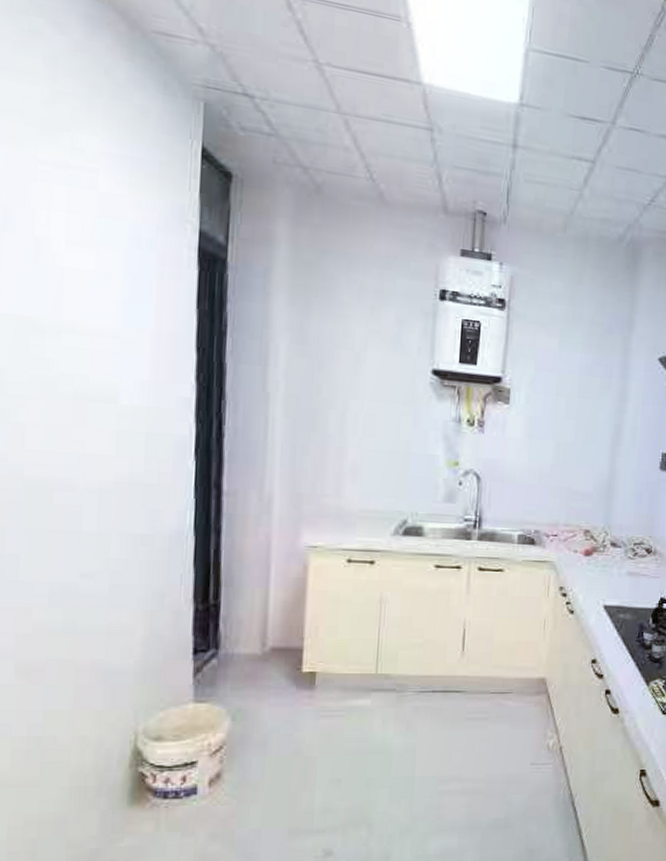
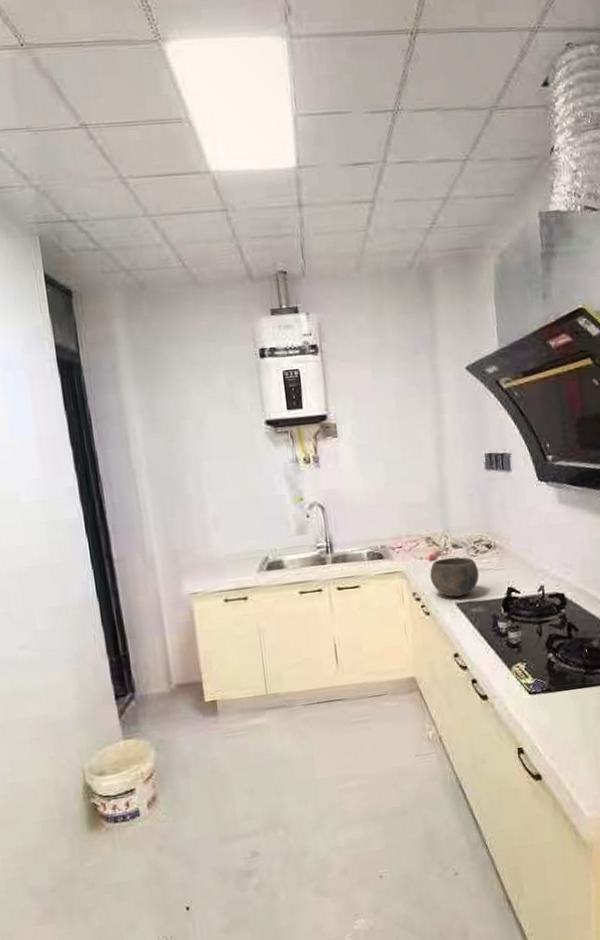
bowl: none [581,555,634,599] -> present [430,557,479,598]

